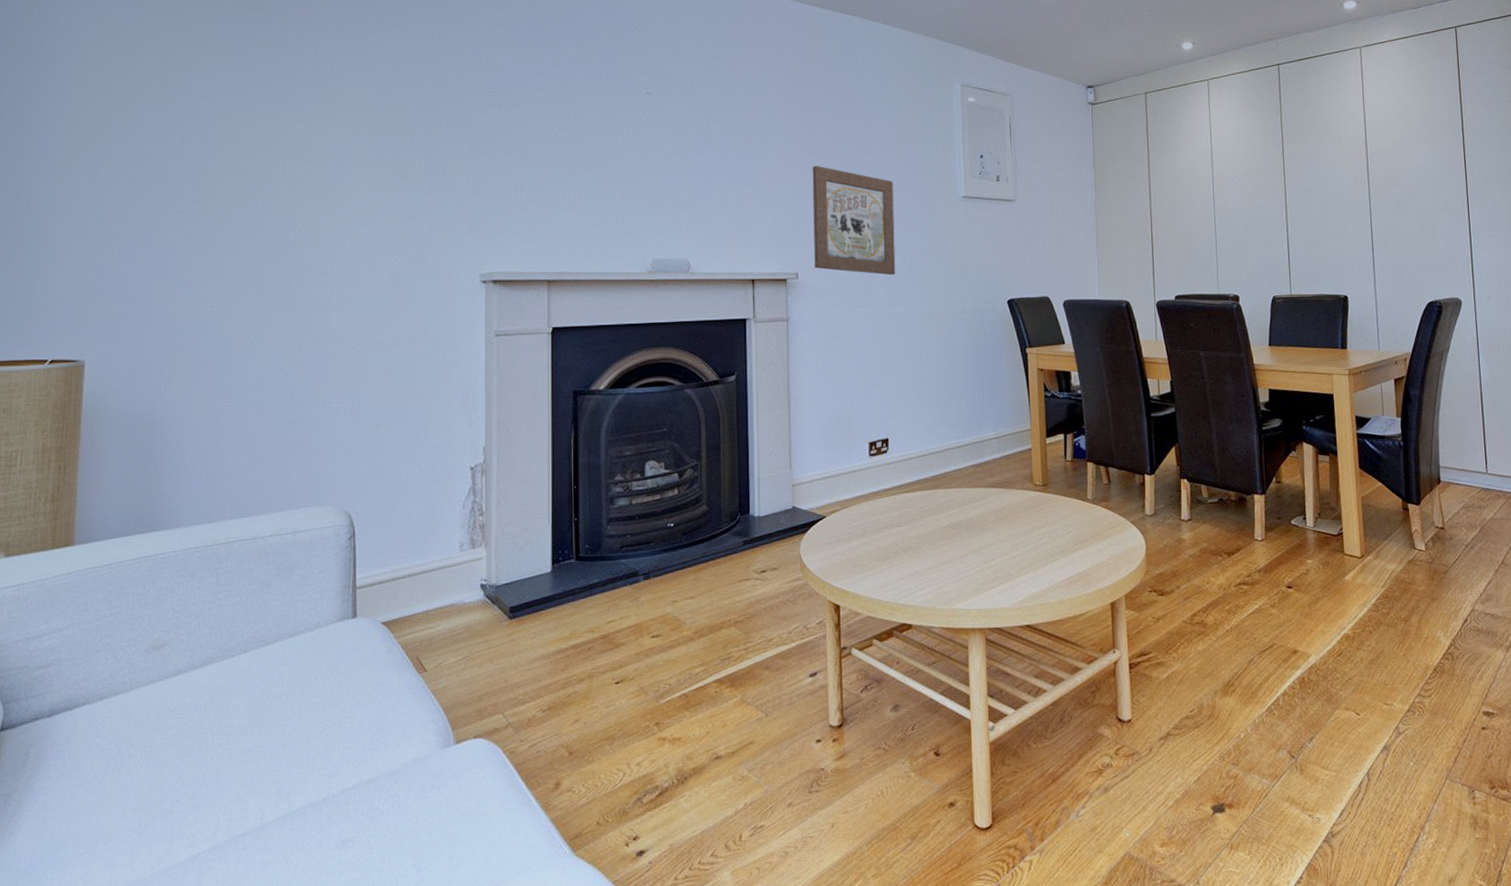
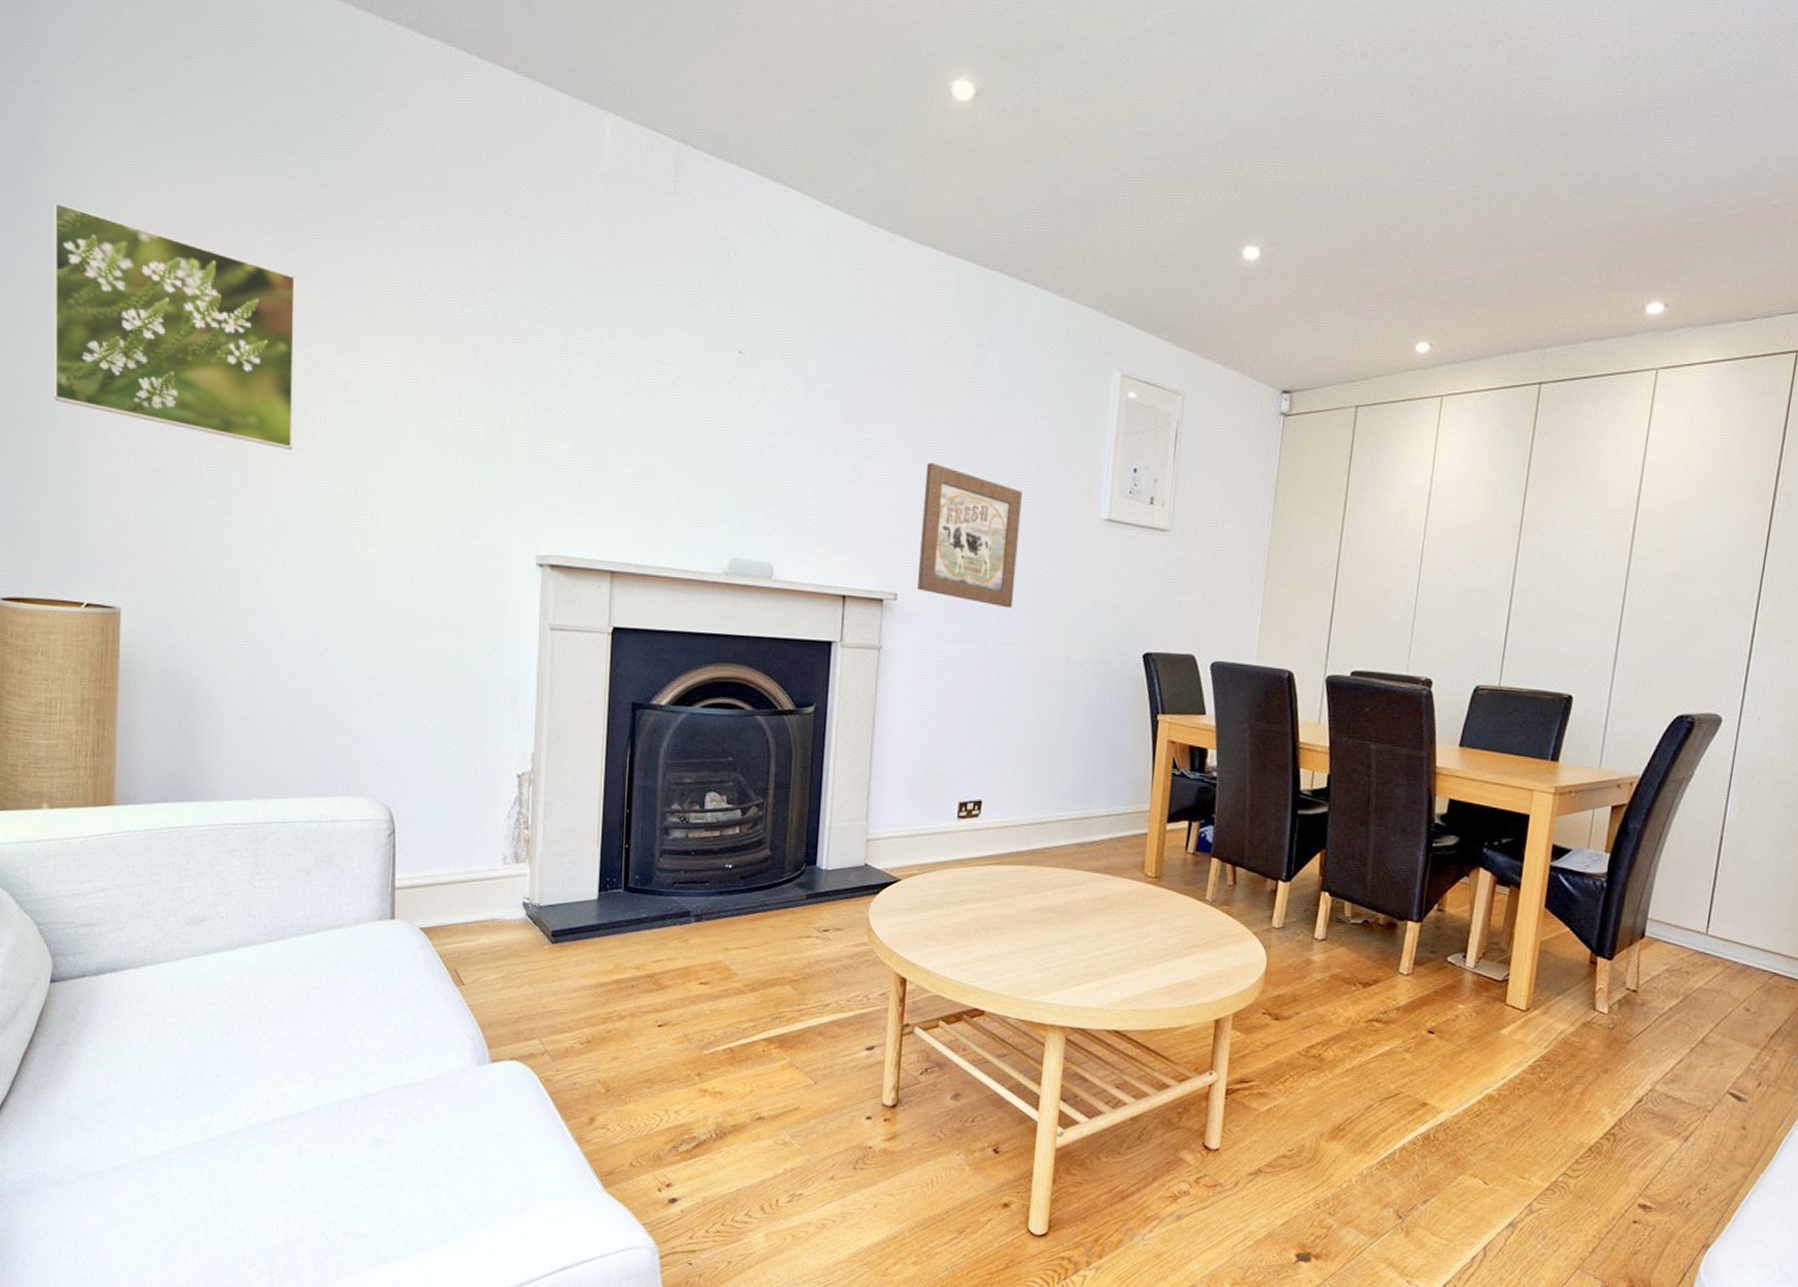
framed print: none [25,20,255,207] -> present [53,202,296,450]

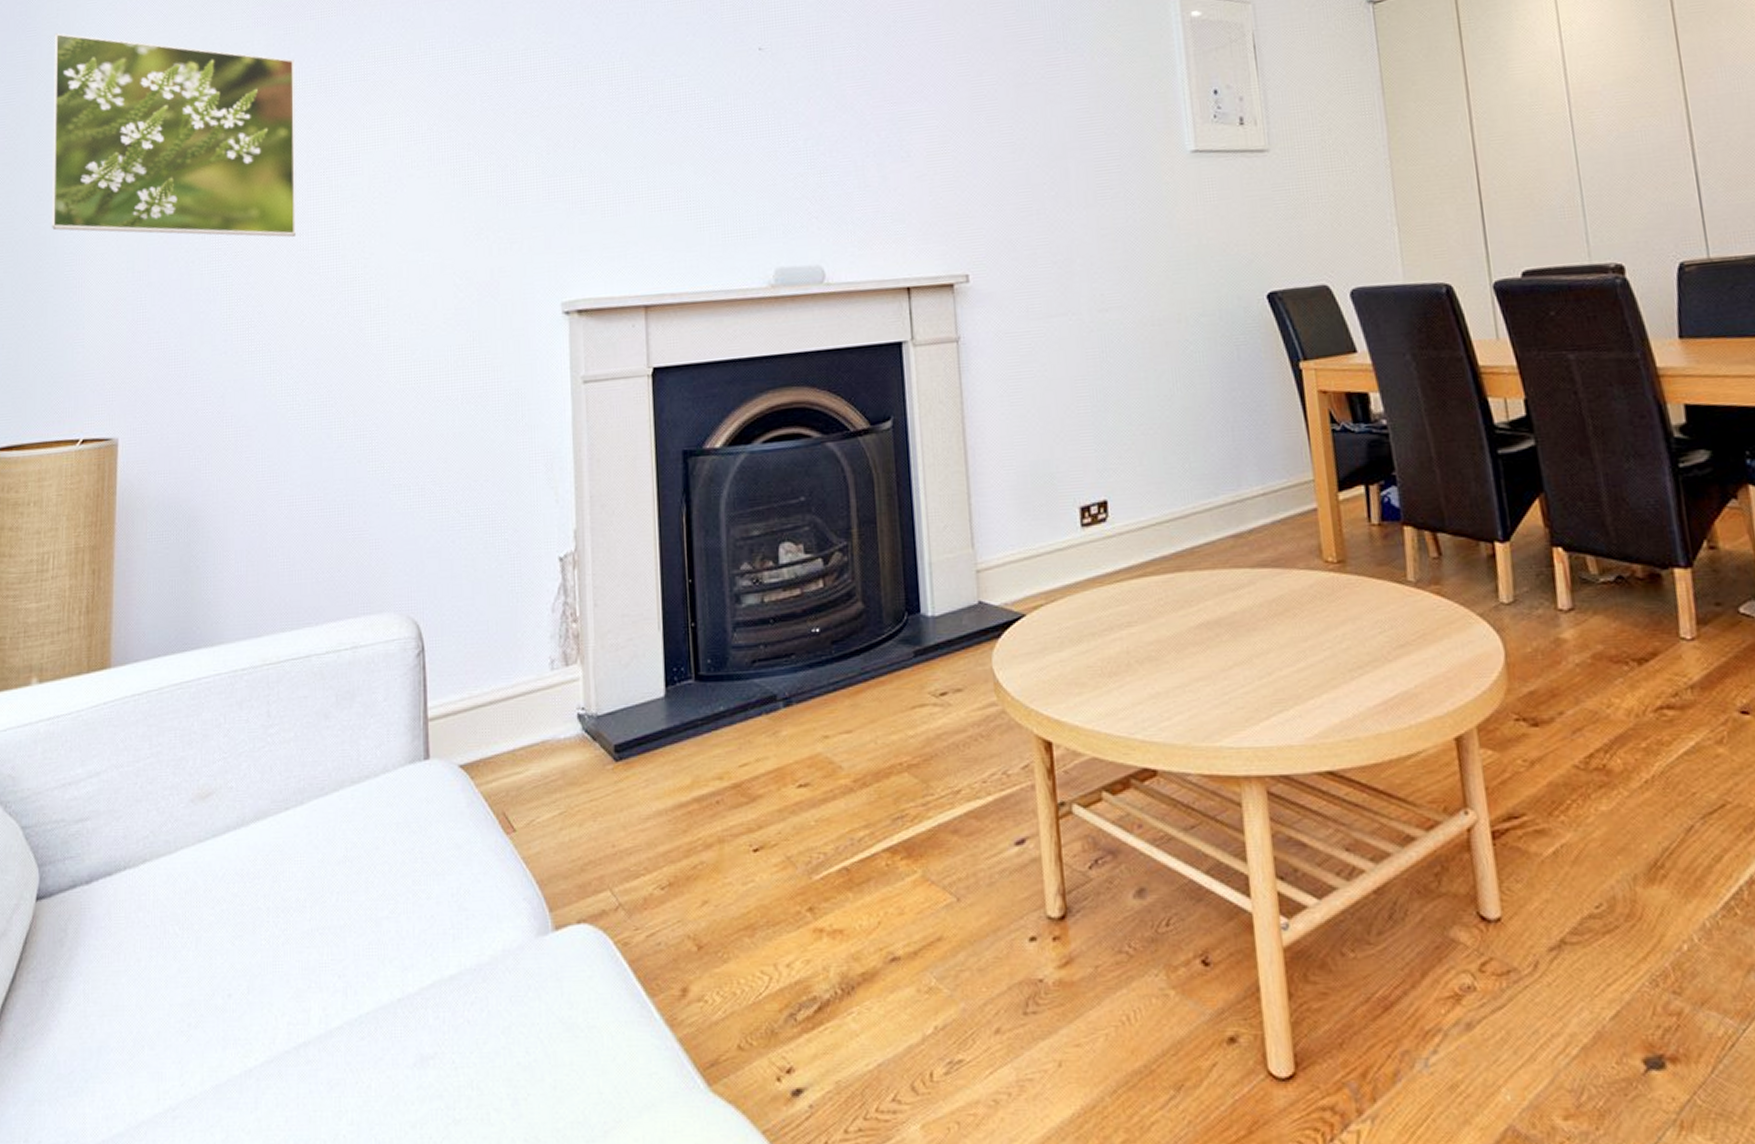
wall art: present [917,462,1022,609] -> none [979,124,1104,270]

